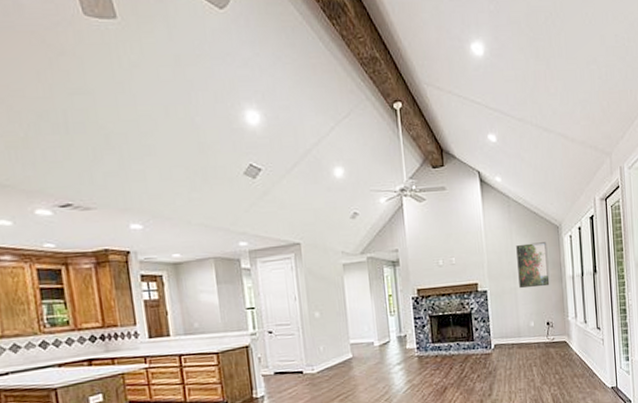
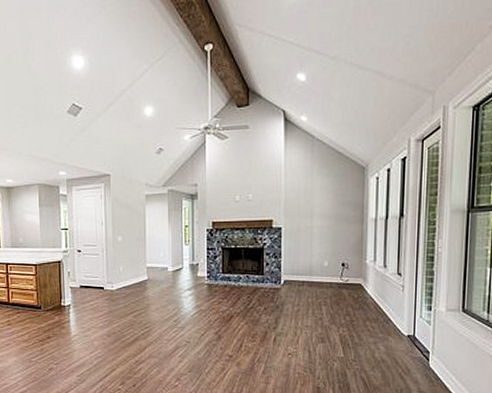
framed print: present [516,242,550,289] -> none [316,183,350,228]

